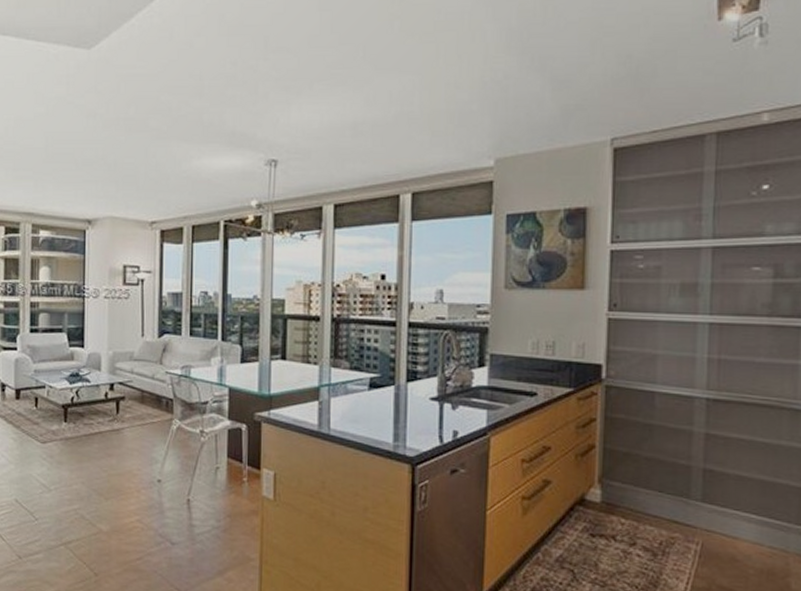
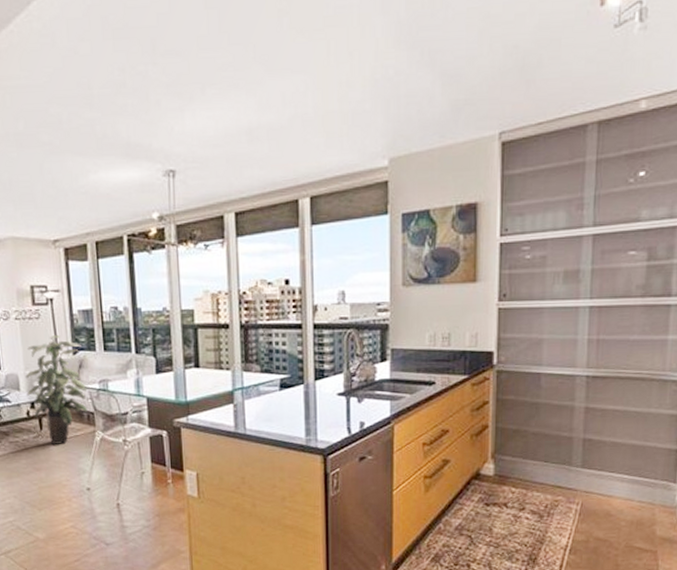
indoor plant: none [107,315,169,430] -> present [25,334,88,444]

